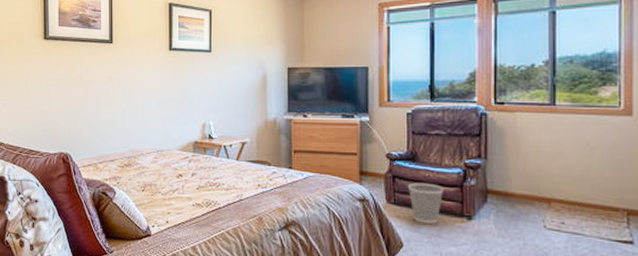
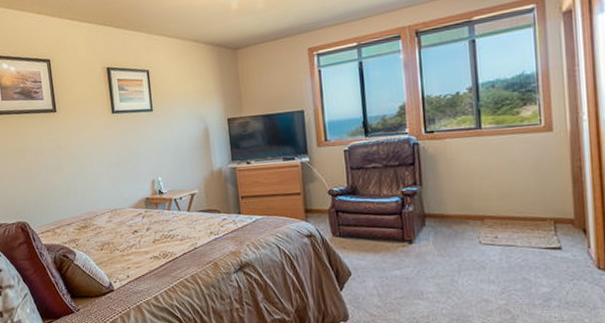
wastebasket: present [407,182,444,224] -> none [350,213,385,251]

